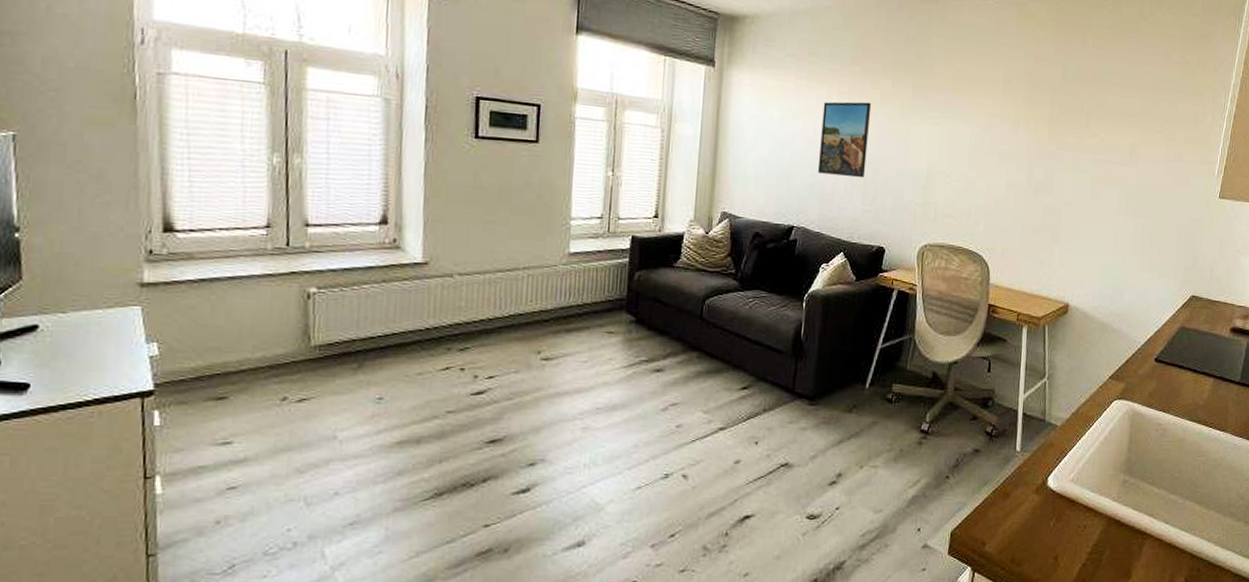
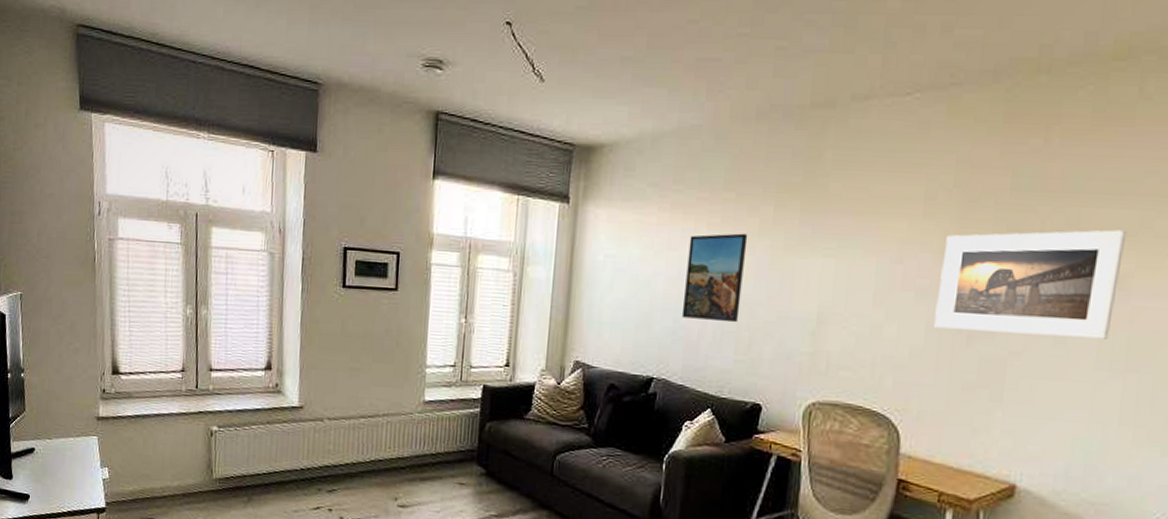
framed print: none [1012,111,1135,193] -> present [934,229,1127,339]

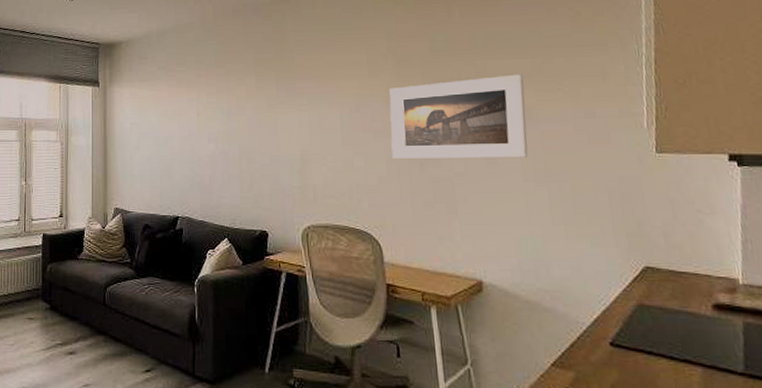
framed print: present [681,233,748,323] -> none [194,99,240,168]

